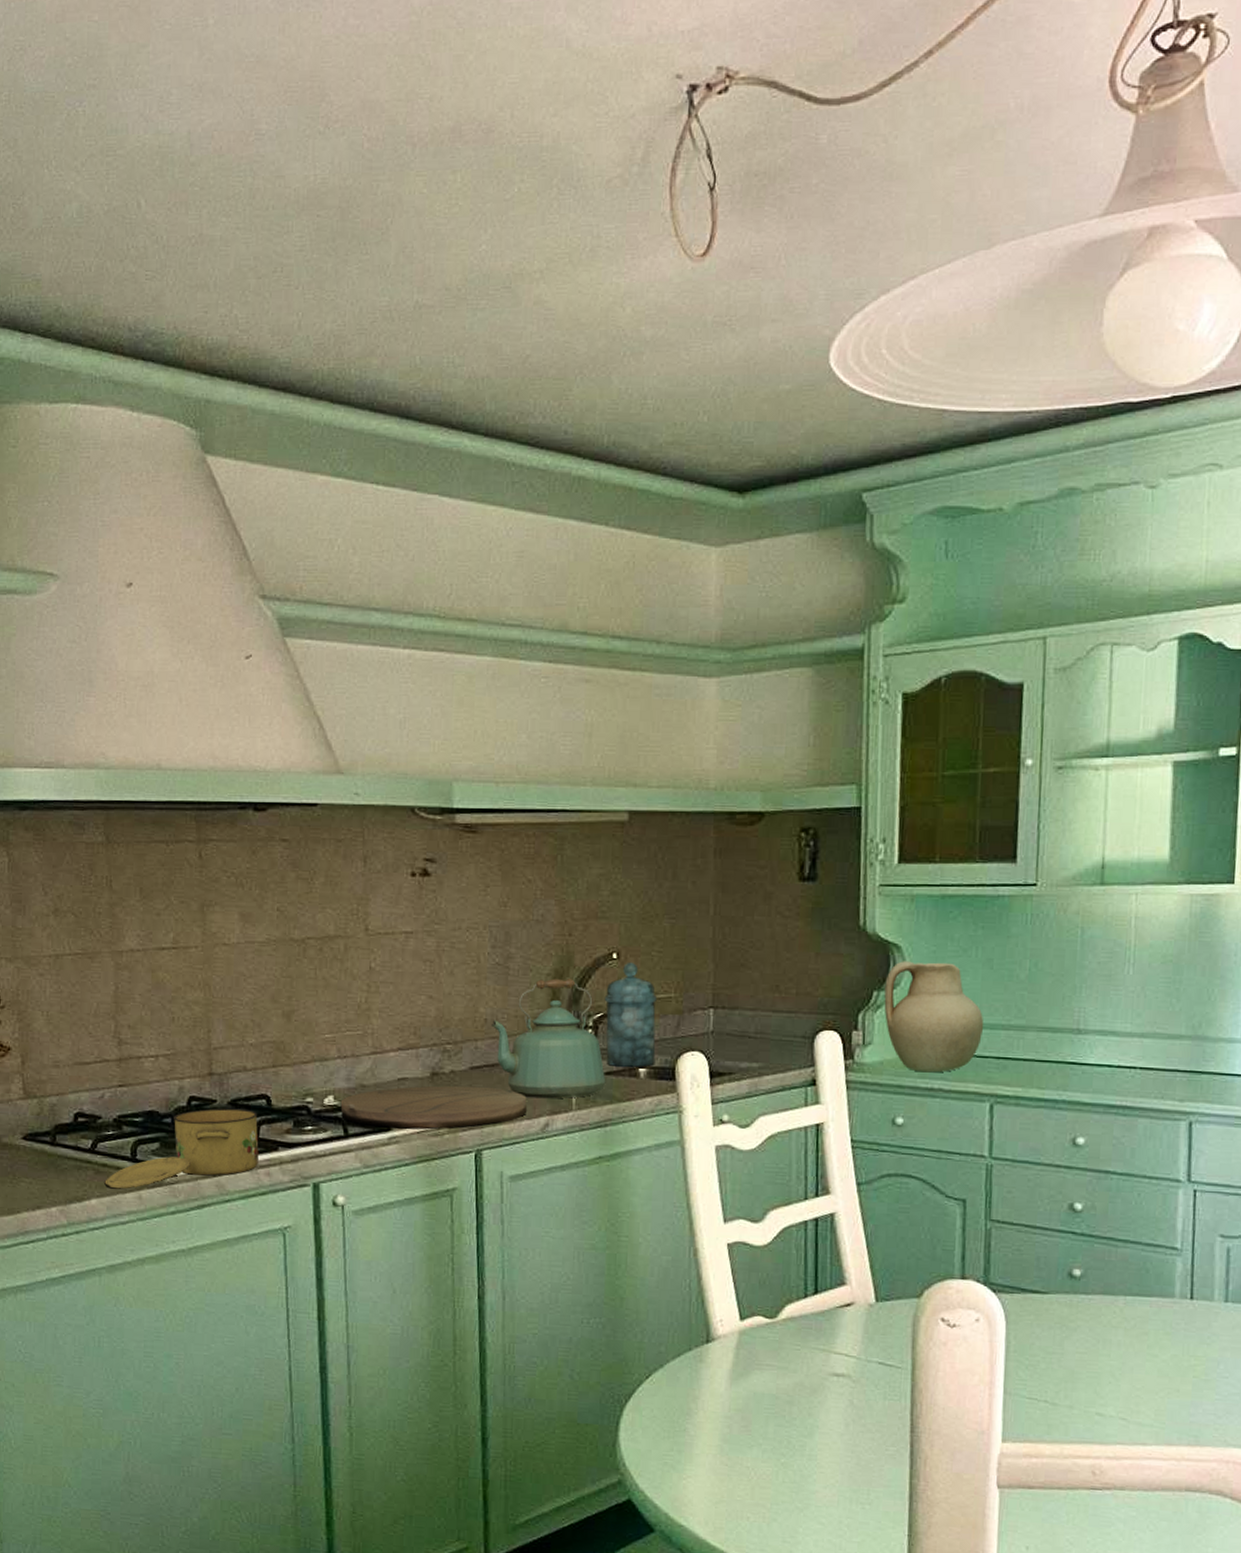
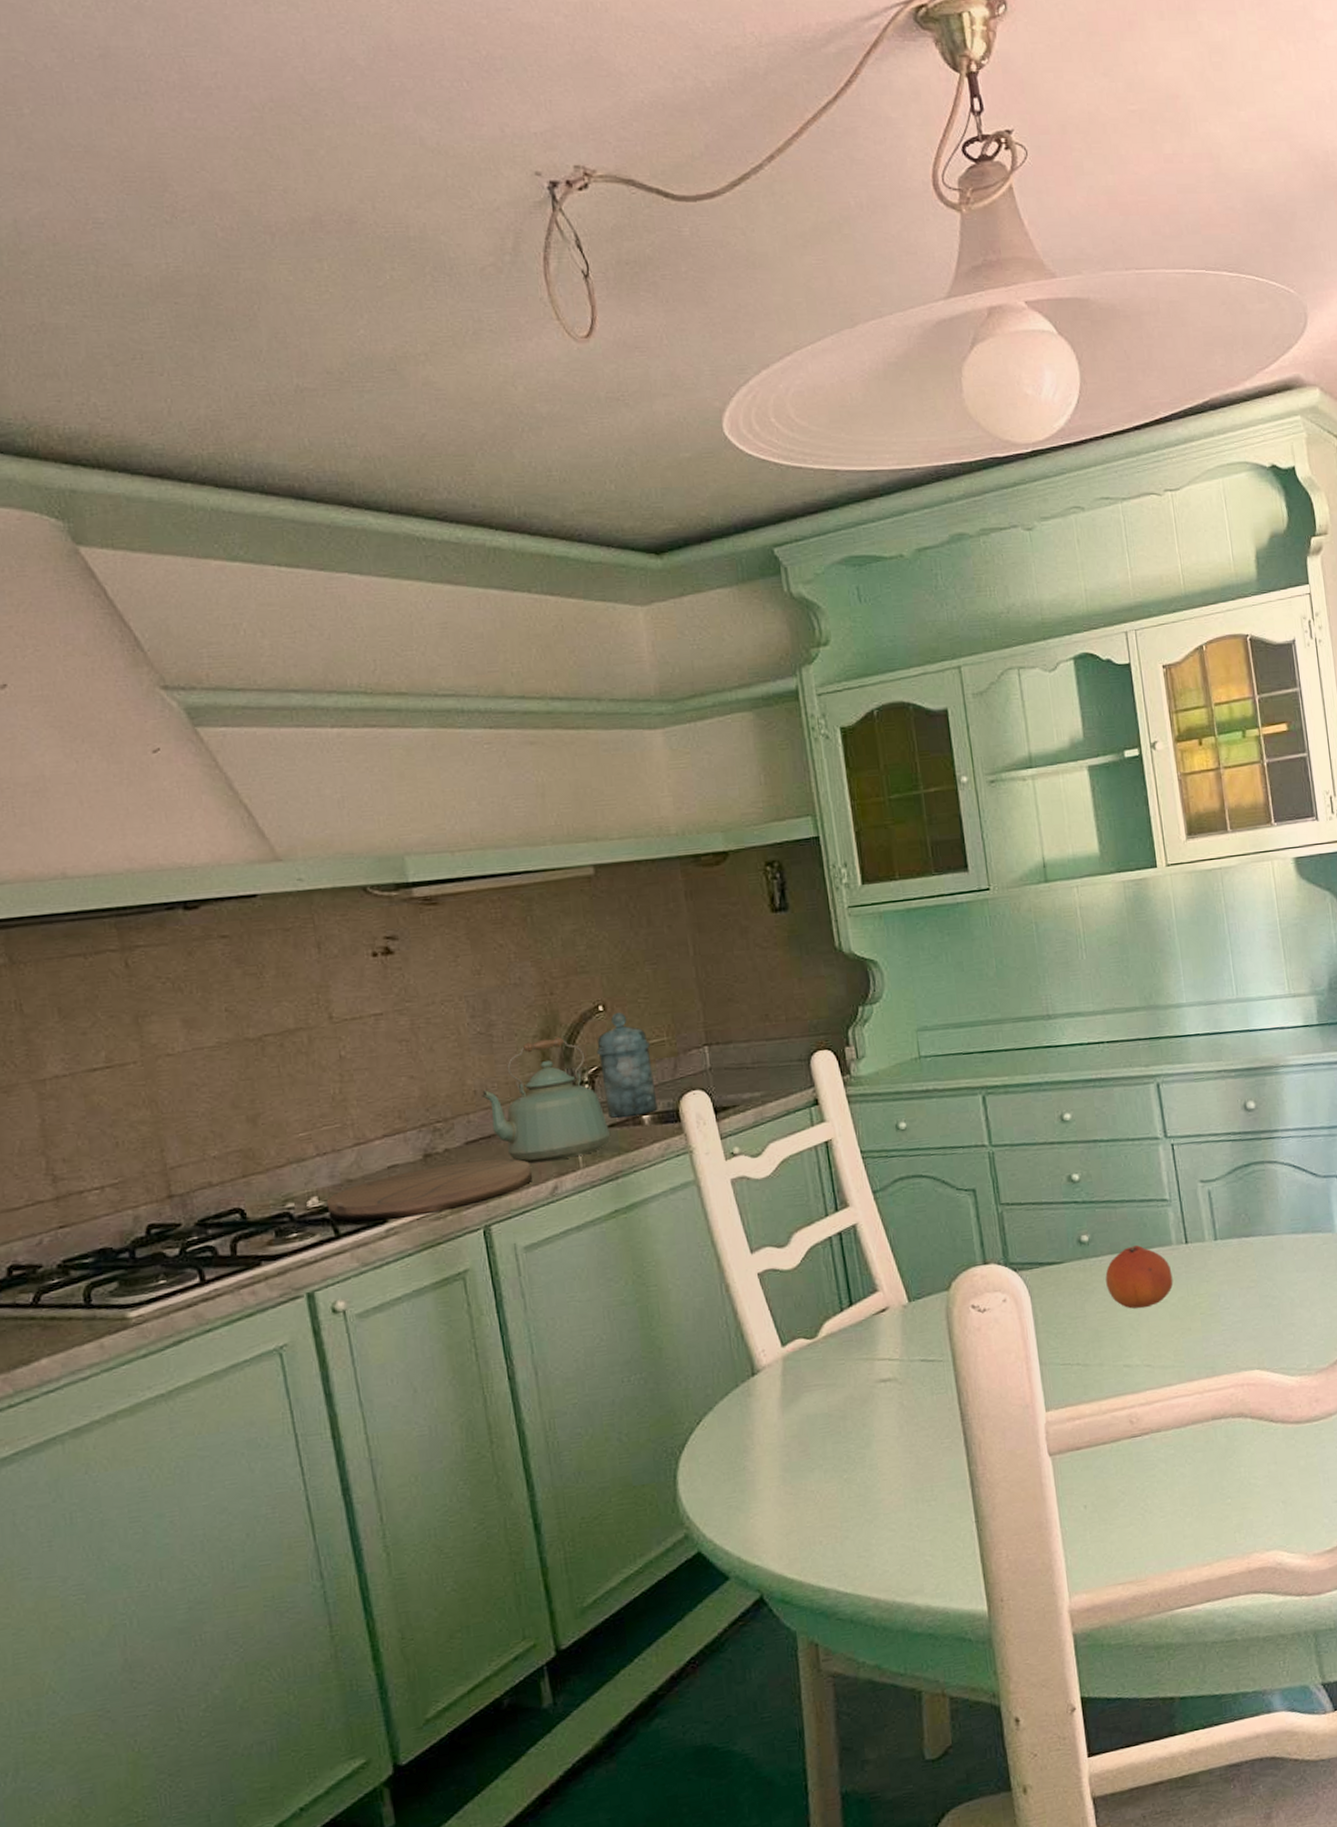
cooking pot: present [104,1108,259,1190] -> none [55,1227,240,1344]
ceramic pitcher: present [884,961,984,1073] -> none [868,970,965,1077]
fruit: none [1092,1290,1169,1359] -> present [1105,1245,1173,1309]

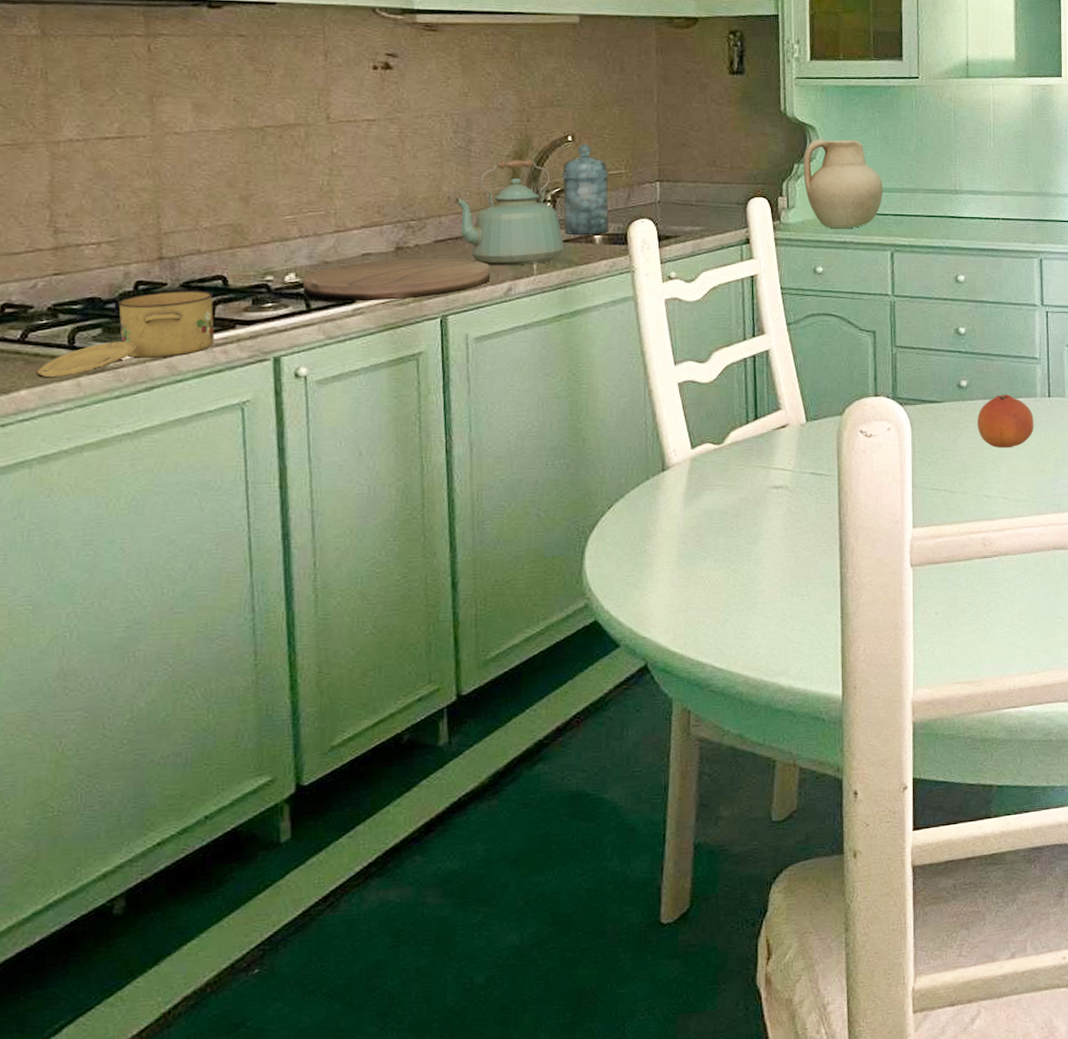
cooking pot: none [55,1227,240,1344] -> present [36,290,214,378]
ceramic pitcher: none [868,970,965,1077] -> present [803,139,884,229]

